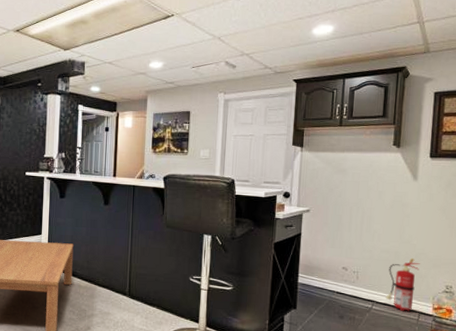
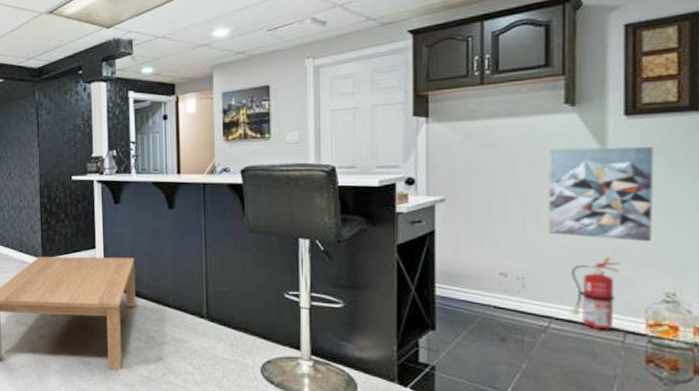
wall art: none [376,178,446,249] -> present [548,146,654,242]

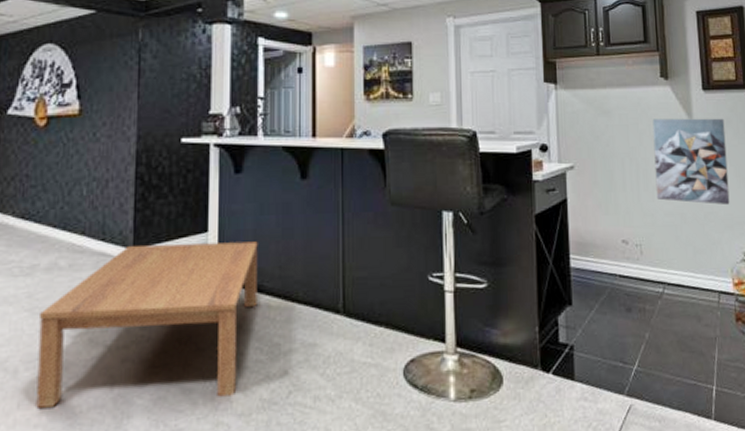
fire extinguisher: present [569,255,621,330] -> none [676,219,711,292]

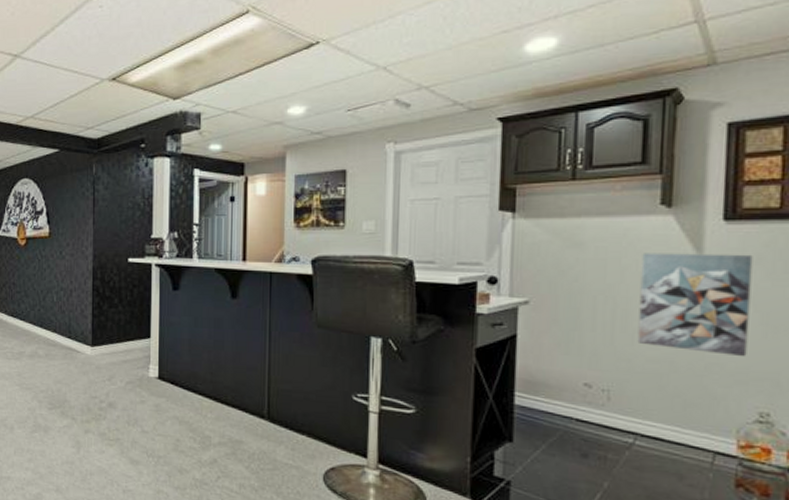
coffee table: present [36,241,258,408] -> none [26,344,192,472]

